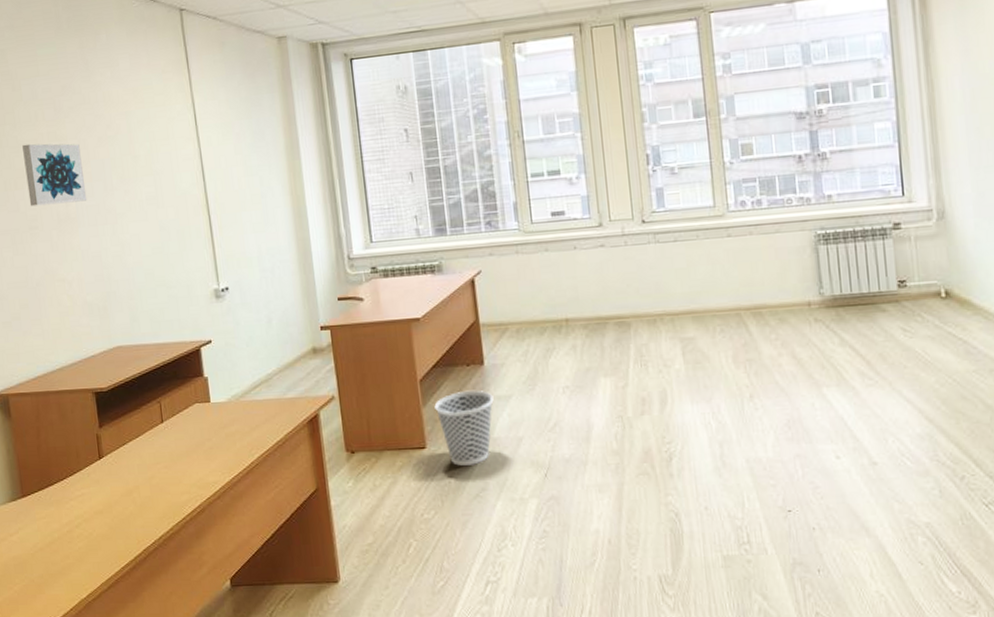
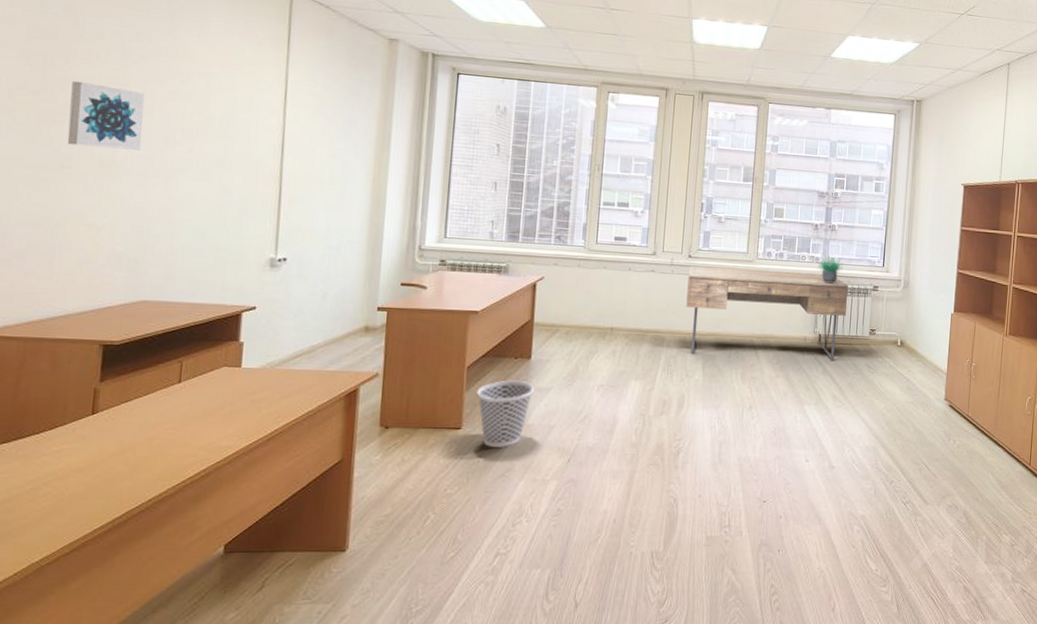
desk: none [645,219,862,341] -> present [686,265,849,361]
potted plant: none [809,190,846,229] -> present [817,253,843,284]

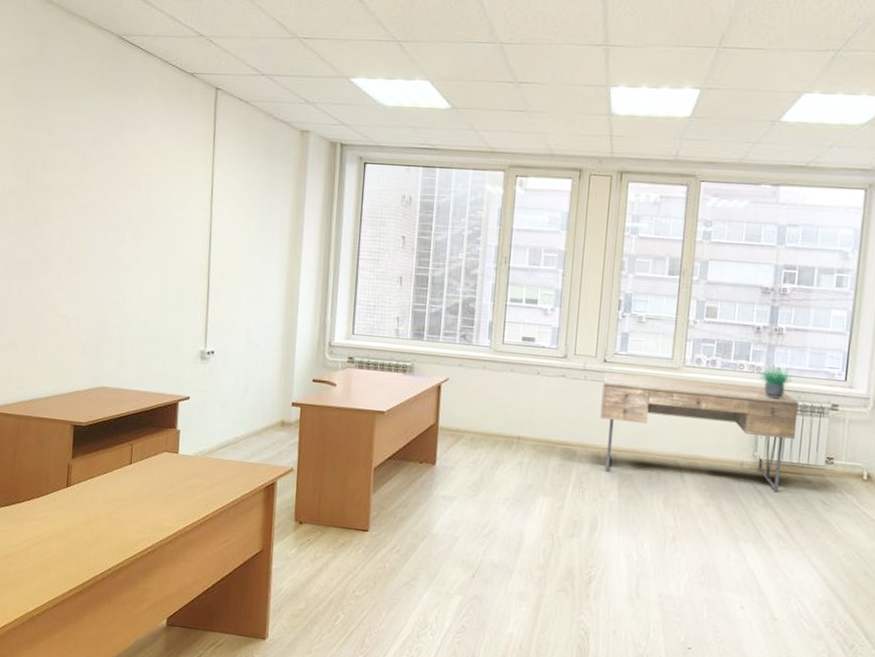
wall art: present [67,80,144,150] -> none [45,185,101,248]
wastebasket: present [477,380,534,447] -> none [383,485,439,555]

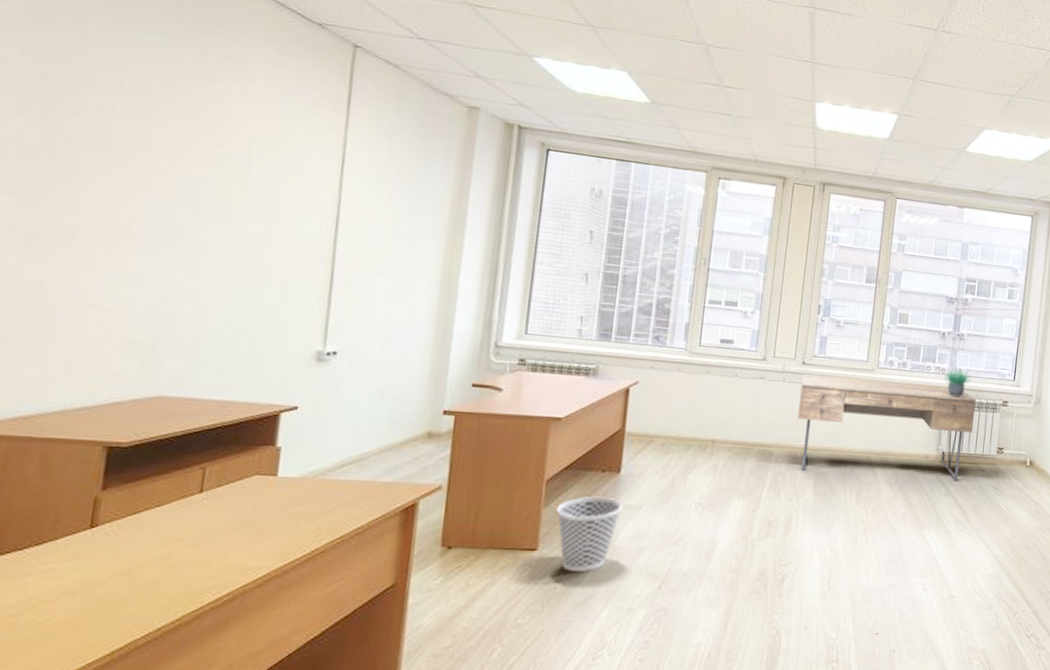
wastebasket: none [383,485,439,555] -> present [556,496,623,572]

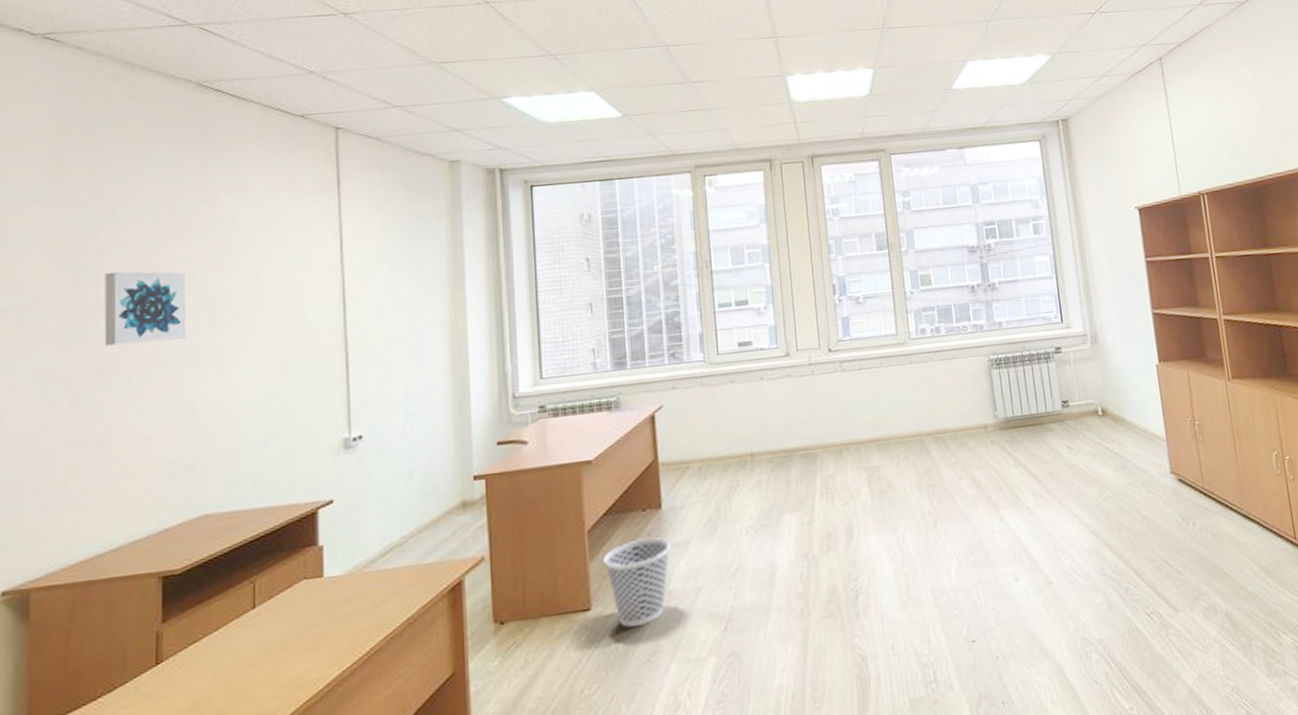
wall art: none [71,136,170,221] -> present [104,271,187,347]
desk: present [797,373,977,482] -> none [831,345,1030,471]
potted plant: present [943,364,971,397] -> none [982,318,1015,354]

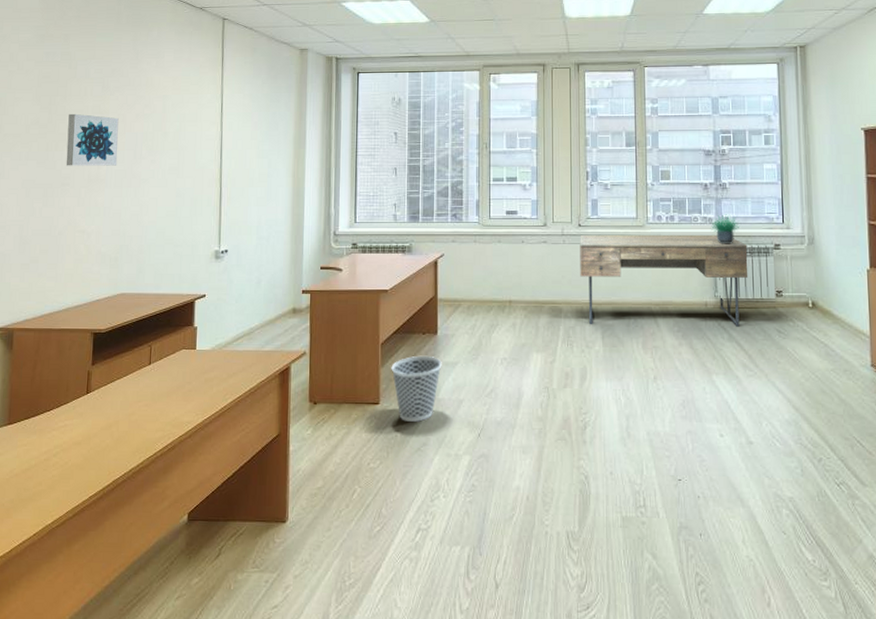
desk: none [831,345,1030,471] -> present [580,234,748,327]
potted plant: none [982,318,1015,354] -> present [711,213,739,244]

